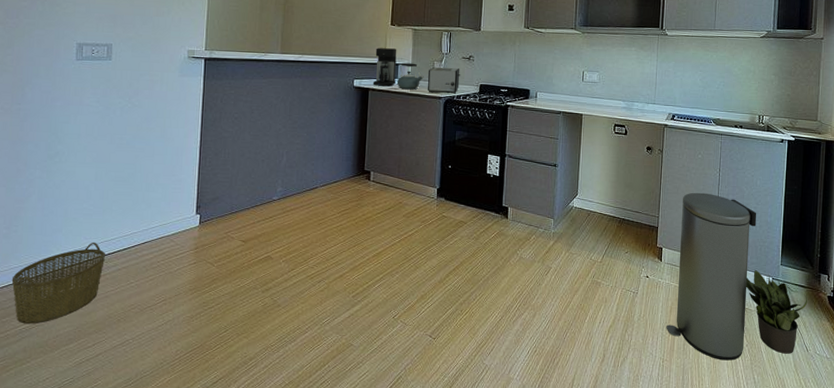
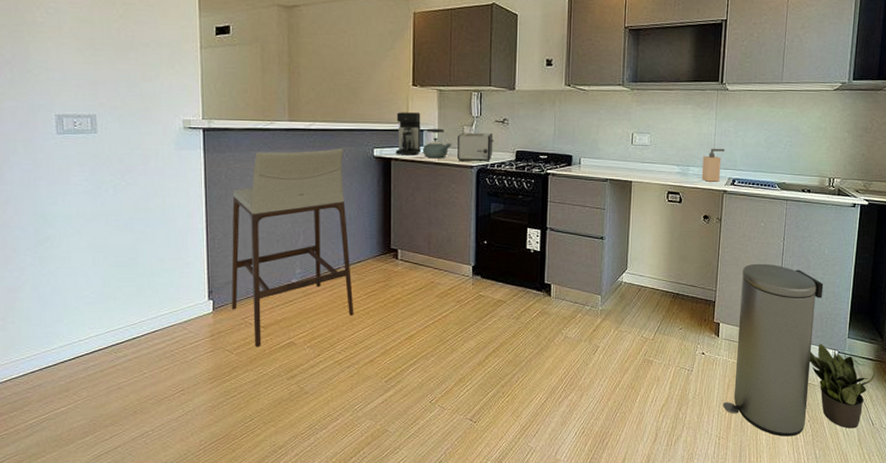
basket: present [11,242,106,324] -> none [14,331,114,418]
bar stool: none [216,78,328,261] -> present [231,148,354,347]
soap dispenser: none [644,86,665,117] -> present [701,148,725,182]

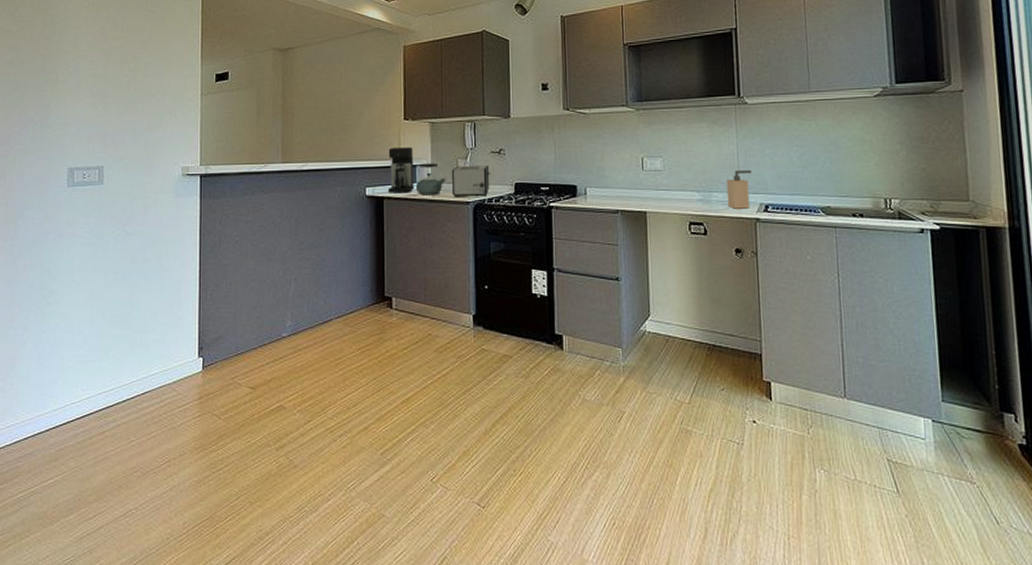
bar stool: present [231,148,354,347] -> none [220,188,347,412]
pedal bin: present [723,263,824,437] -> none [787,306,902,537]
potted plant: present [810,344,876,428] -> none [894,409,990,528]

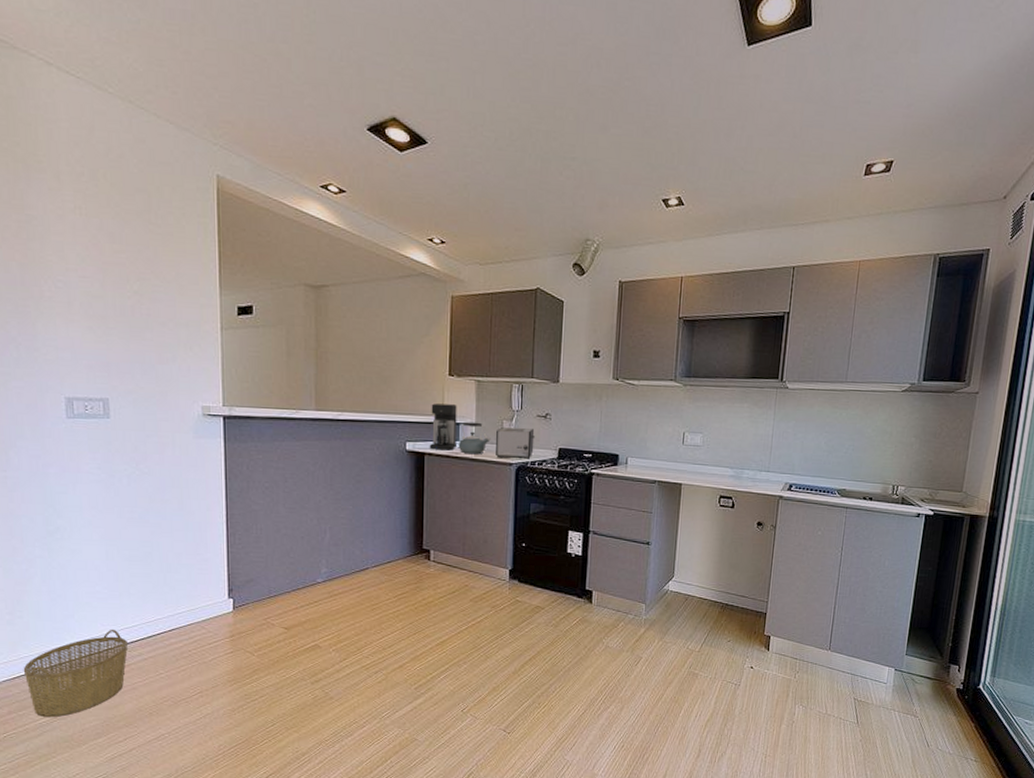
basket: none [8,393,105,492] -> present [23,629,129,718]
soap dispenser: present [726,169,751,209] -> none [756,450,782,487]

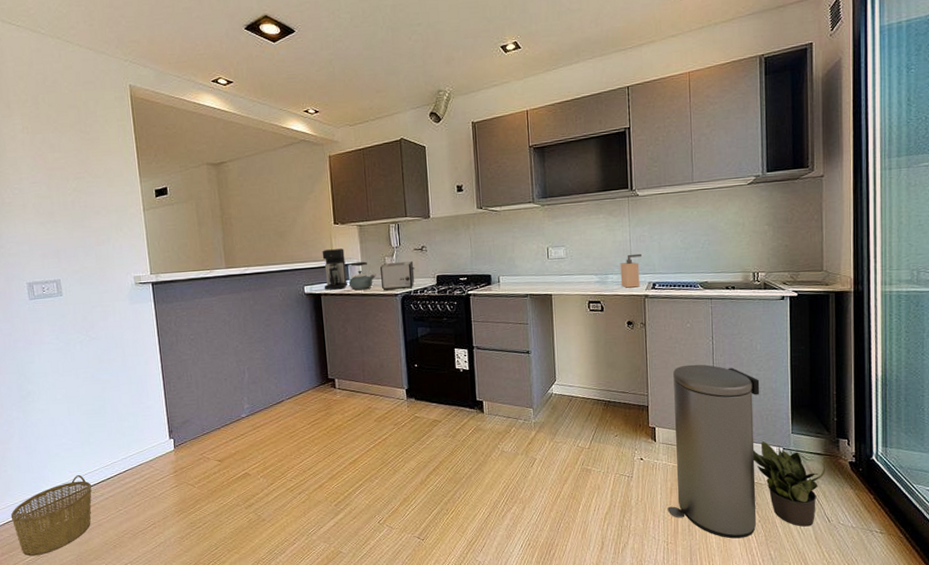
soap dispenser: none [756,450,782,487] -> present [620,253,641,288]
pedal bin: none [770,574,883,756] -> present [667,364,760,539]
potted plant: none [864,660,934,749] -> present [753,441,826,527]

